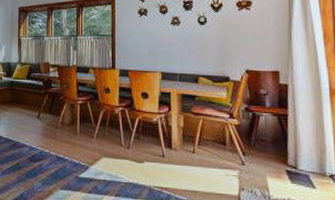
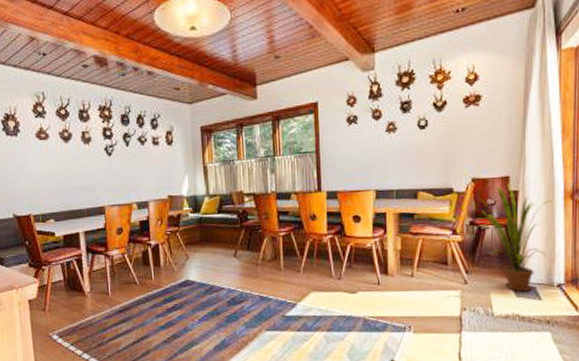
house plant: none [253,76,319,179] -> present [480,182,552,292]

